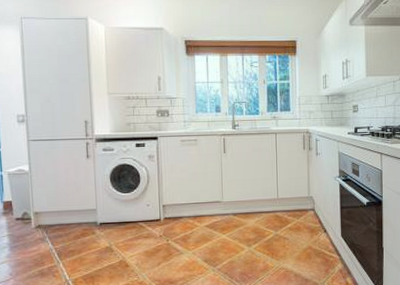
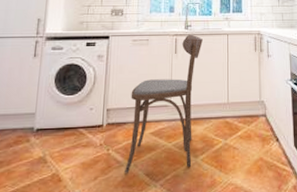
dining chair: none [184,134,251,260] -> present [125,34,203,173]

